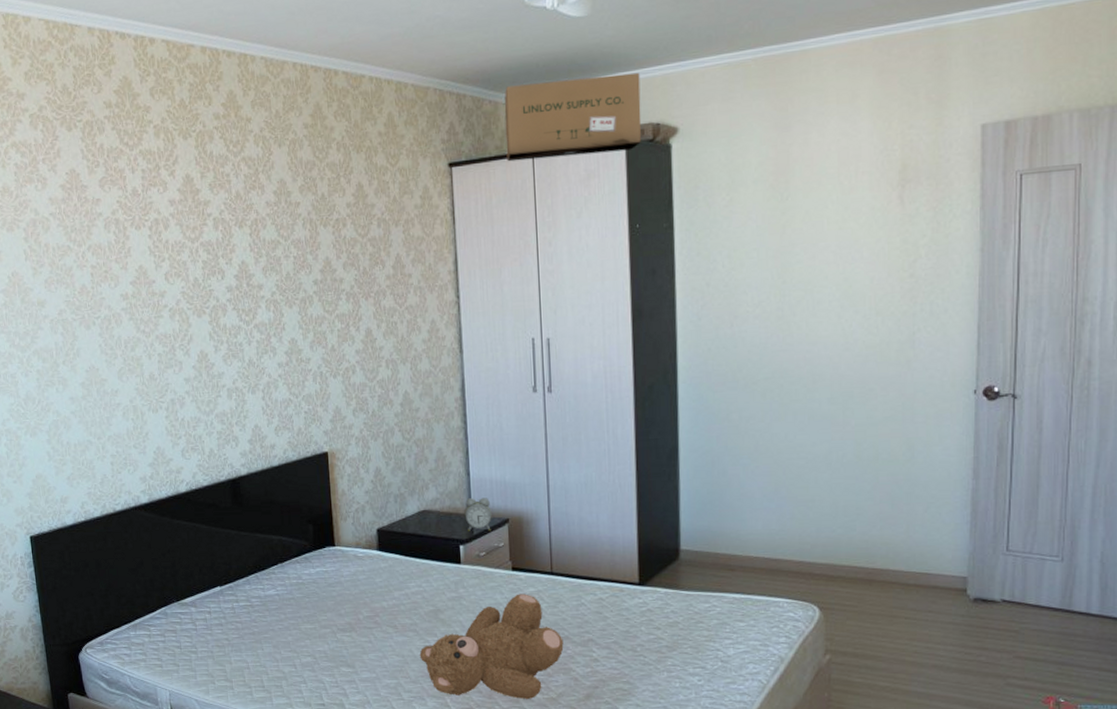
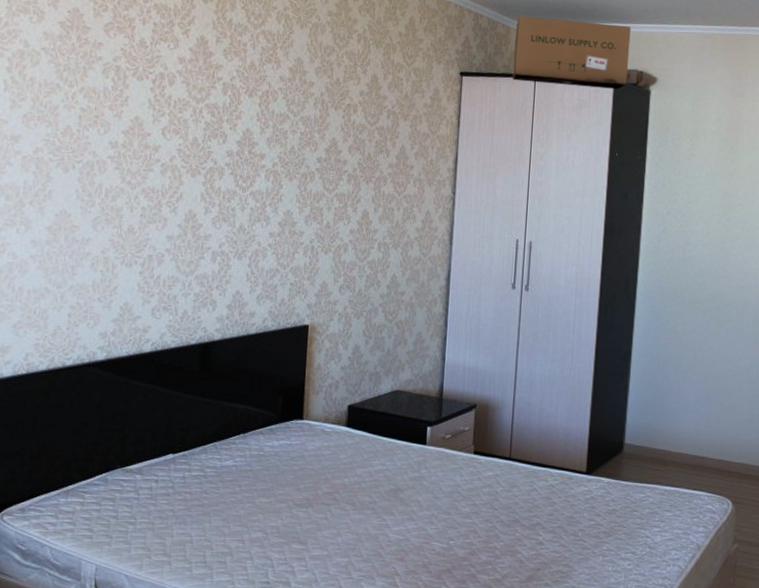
teddy bear: present [419,593,564,700] -> none [374,477,514,581]
alarm clock: present [464,498,492,532] -> none [435,382,461,415]

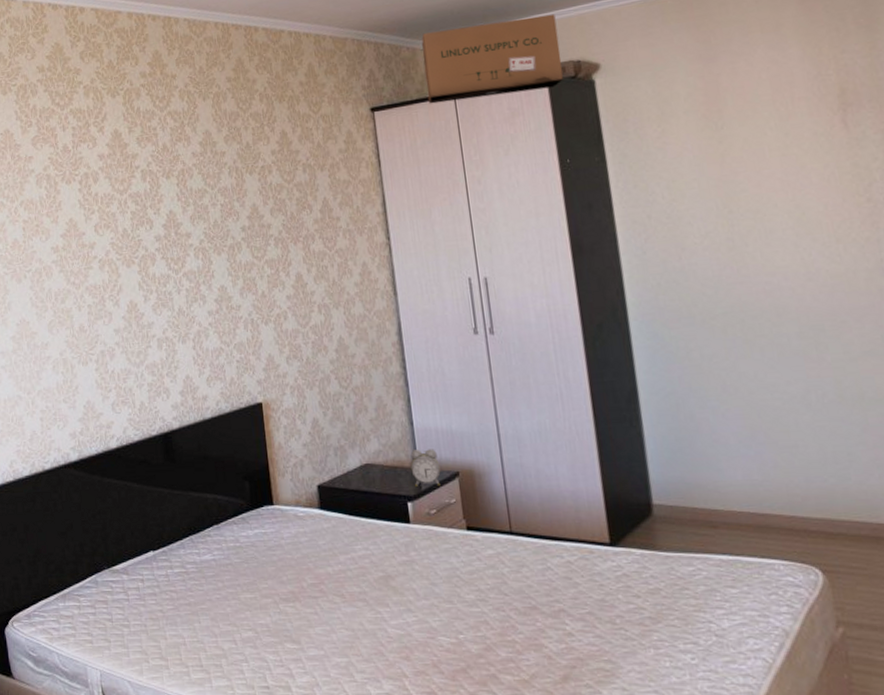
alarm clock: none [435,382,461,415] -> present [410,449,441,488]

